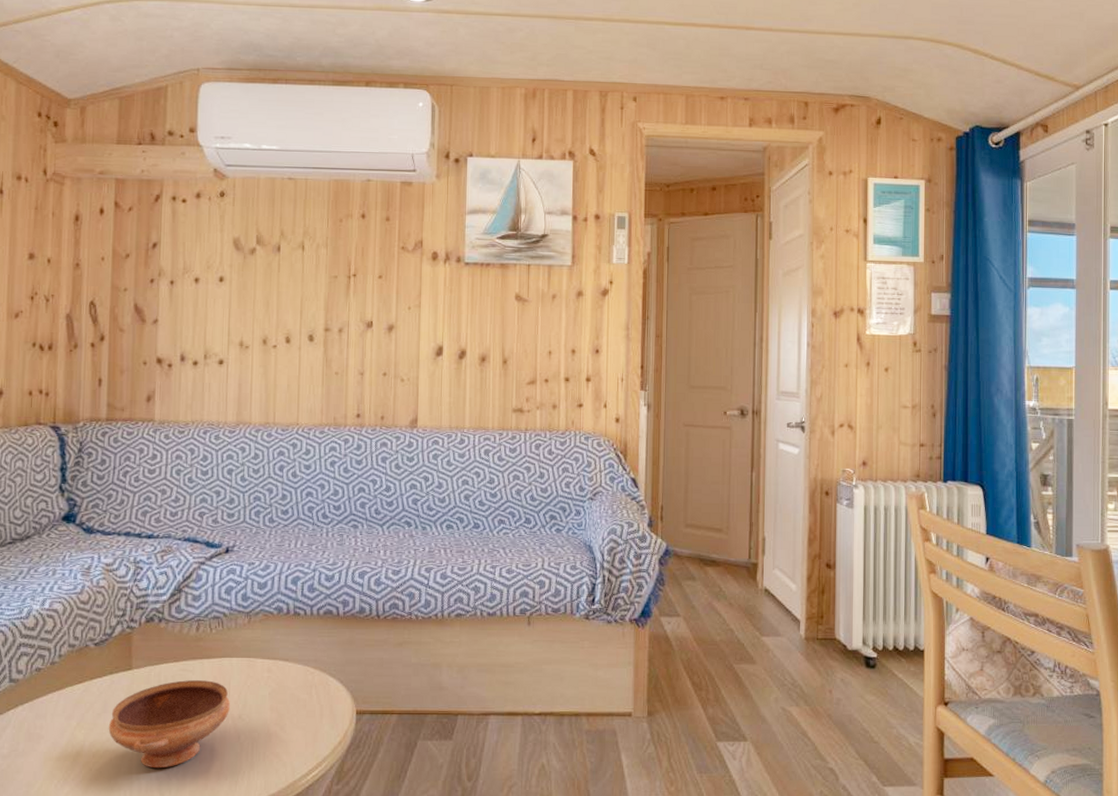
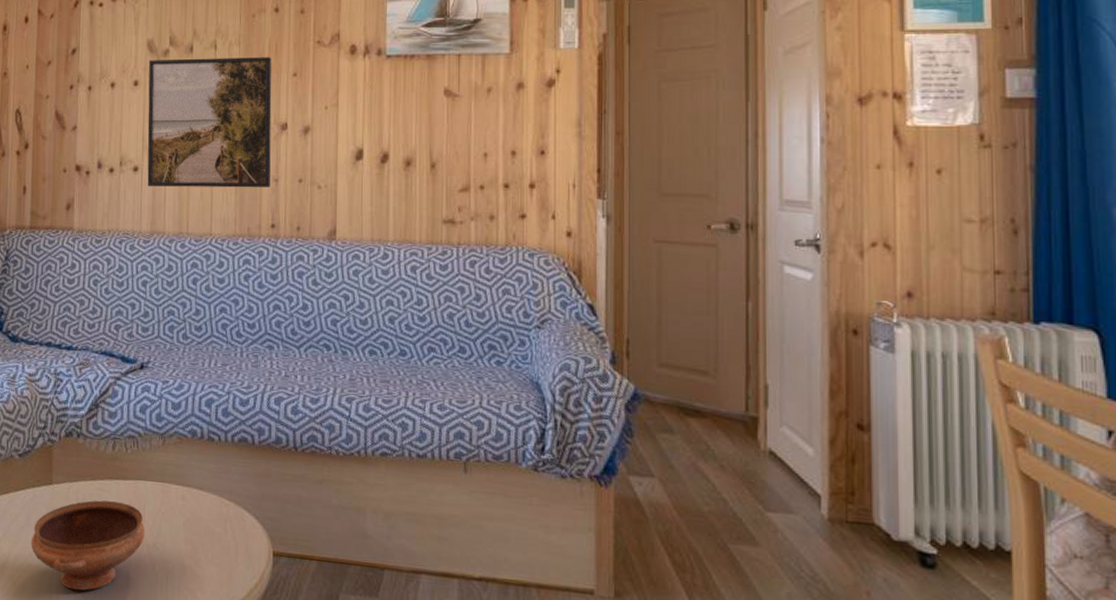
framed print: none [233,257,358,381] -> present [147,57,272,188]

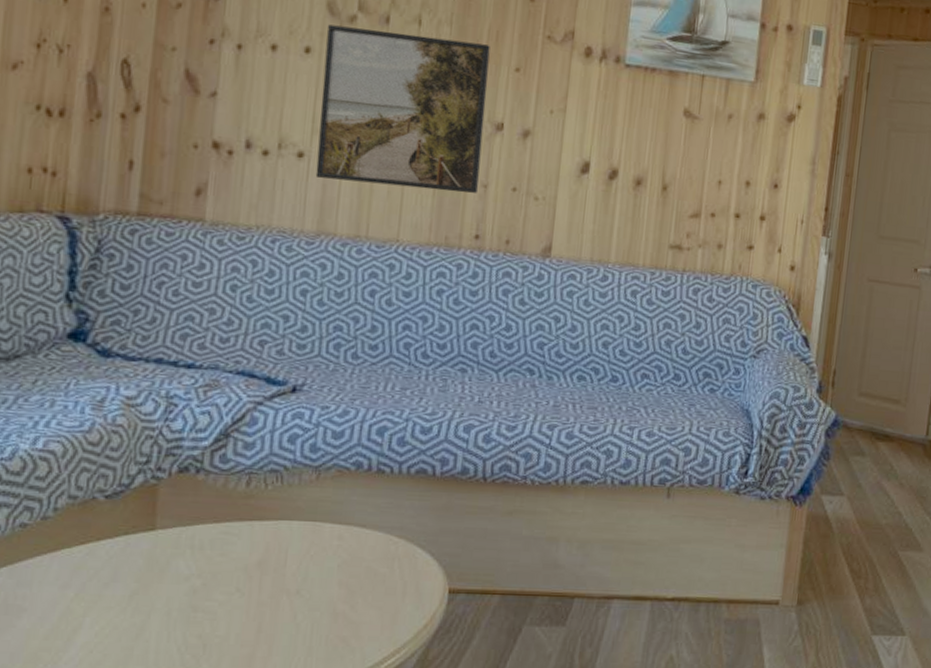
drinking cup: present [31,500,146,591] -> none [118,545,287,652]

